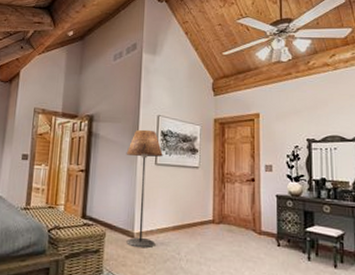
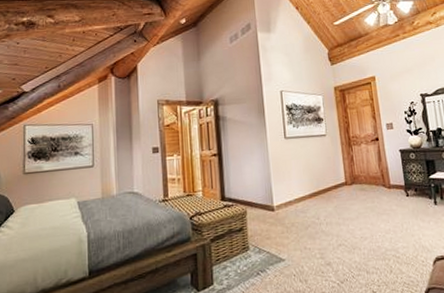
floor lamp: present [126,129,163,248] -> none [255,106,294,220]

